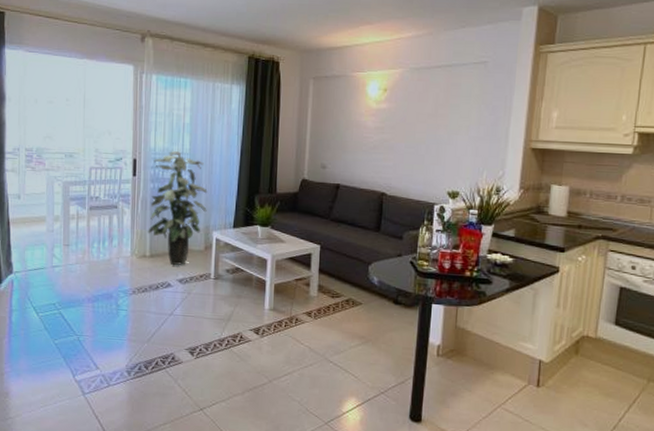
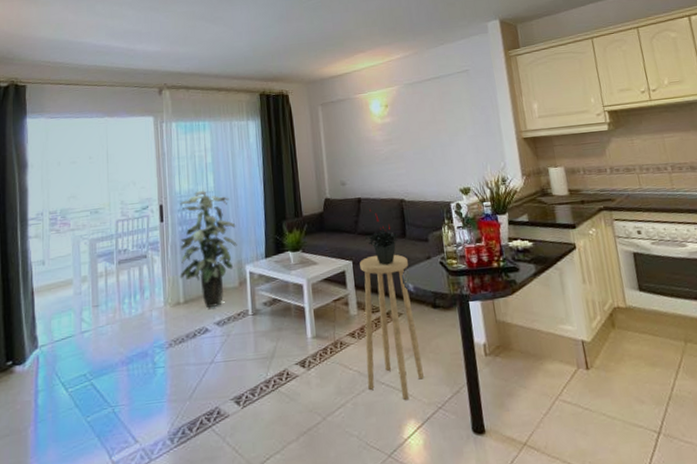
stool: none [316,243,377,380] -> present [360,254,424,400]
potted plant: none [340,197,372,255] -> present [368,209,398,265]

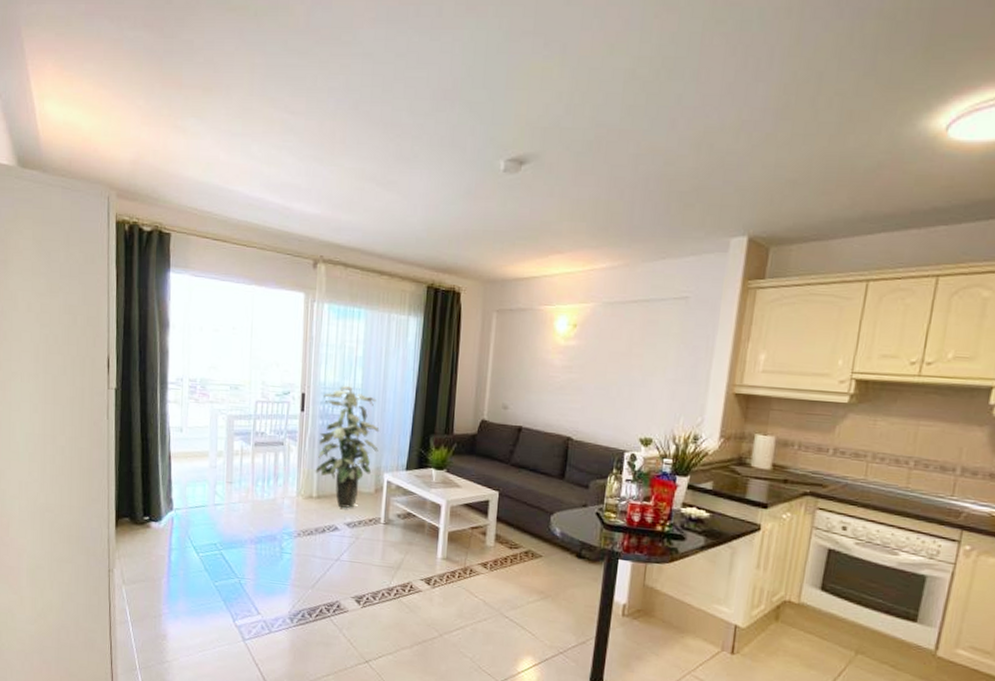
stool: present [360,254,424,400] -> none [491,490,561,638]
potted plant: present [368,209,398,265] -> none [521,440,556,504]

